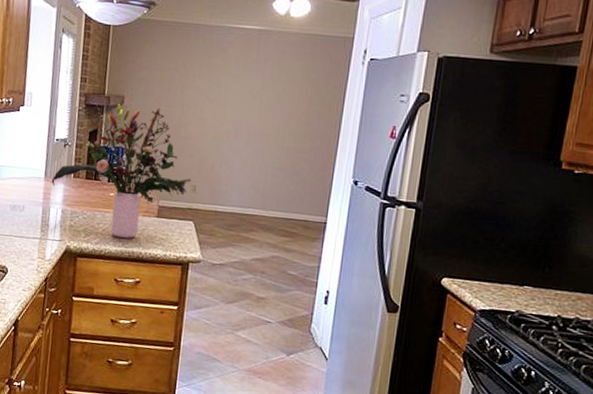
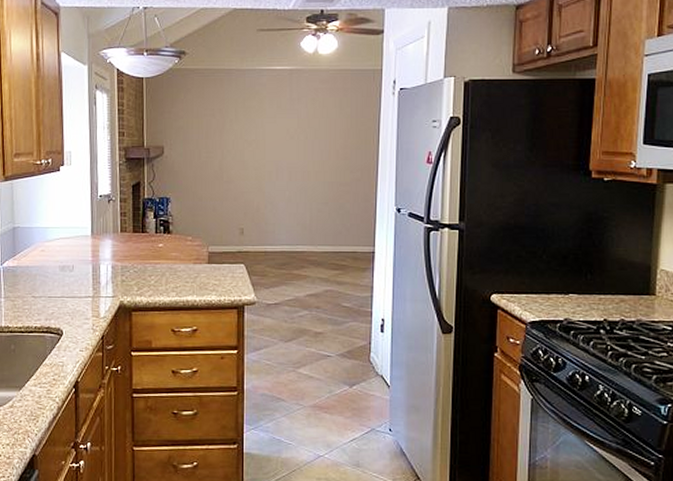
bouquet: present [51,99,192,239] -> none [98,152,239,288]

